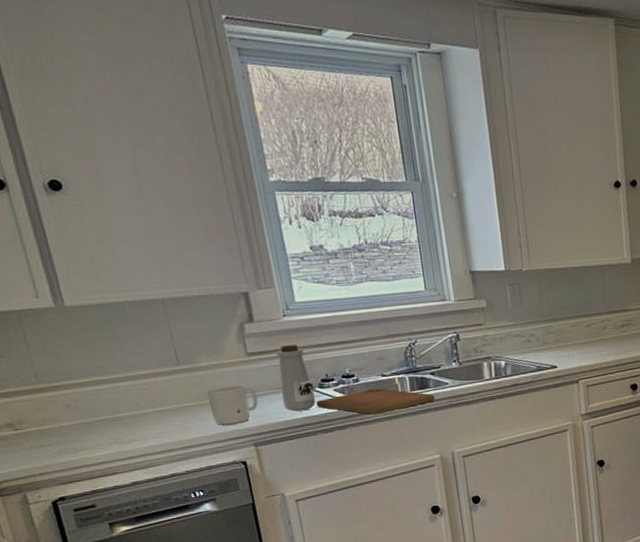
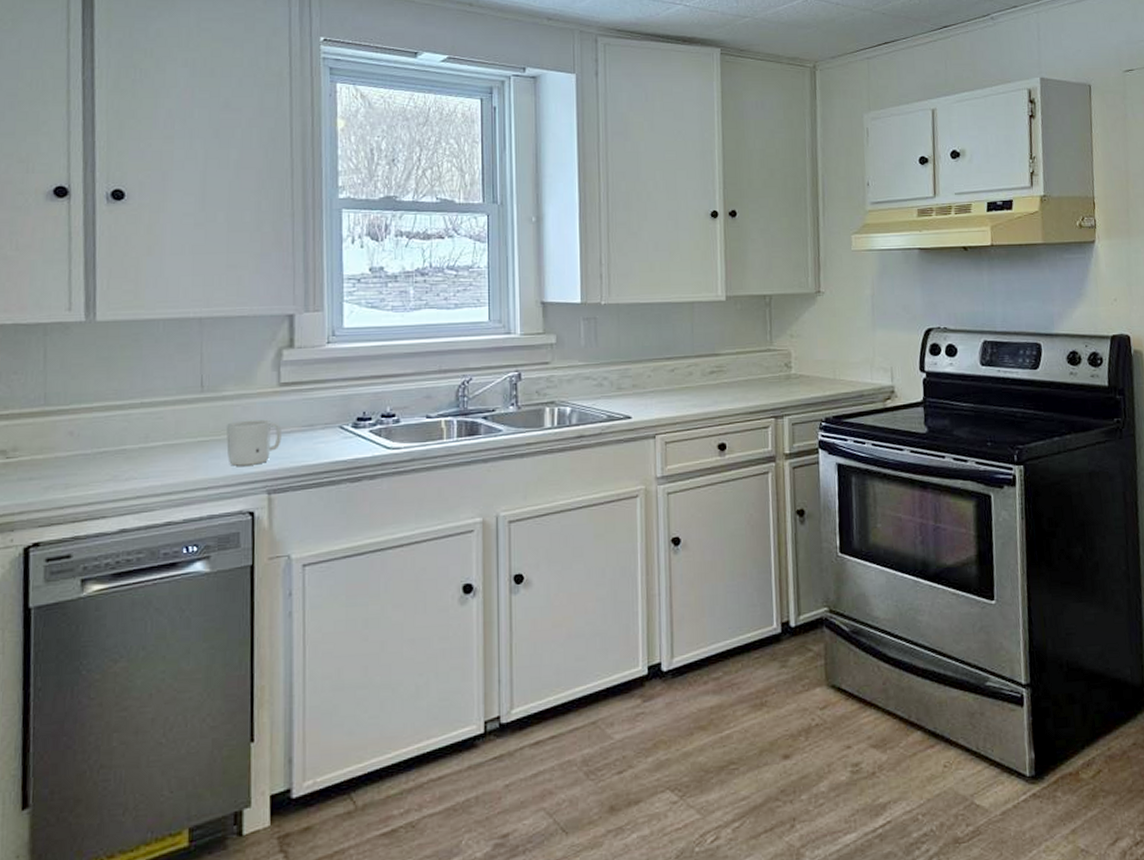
bottle: present [276,345,318,412] -> none [309,376,352,455]
cutting board: present [316,388,435,415] -> none [347,431,485,464]

